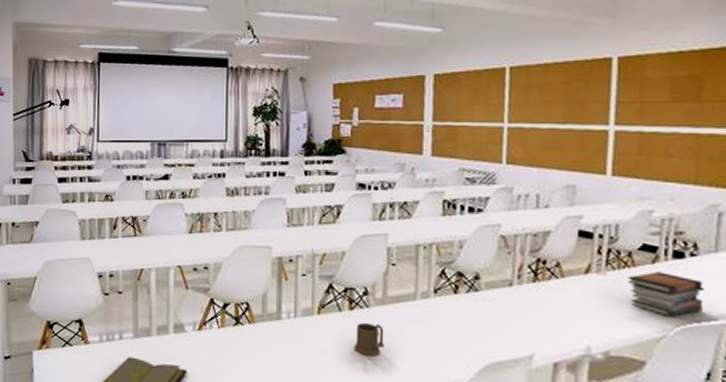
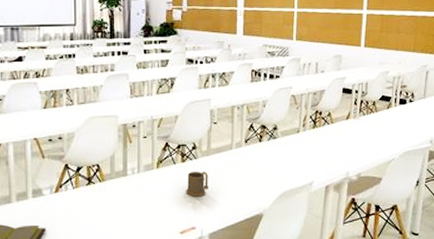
book stack: present [628,272,705,317] -> none [373,115,417,145]

